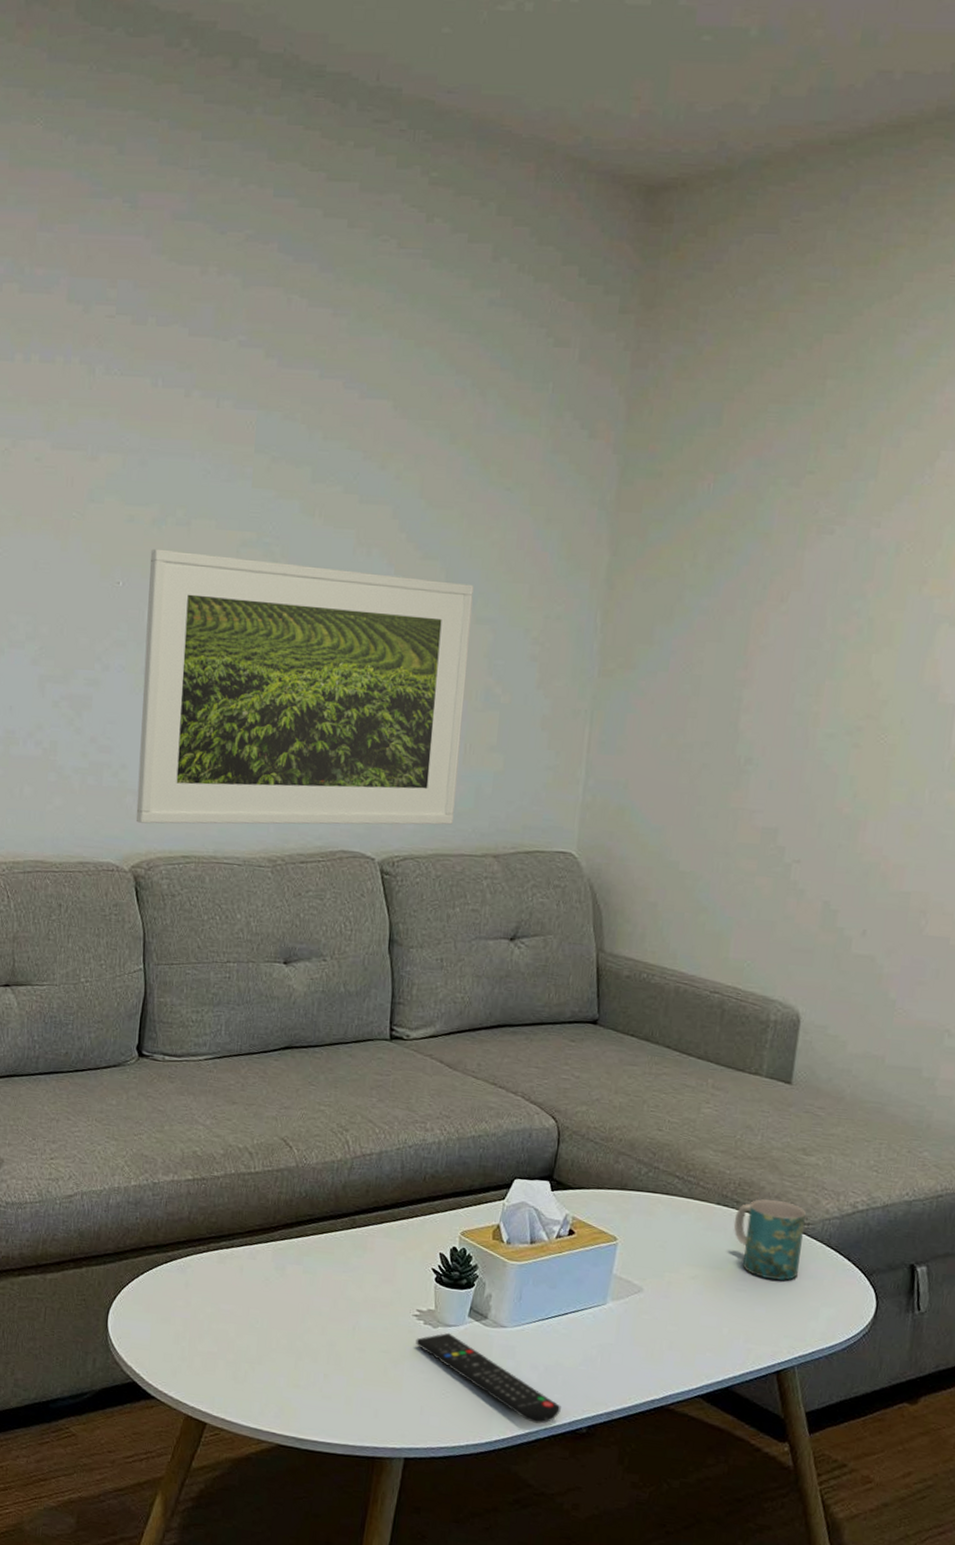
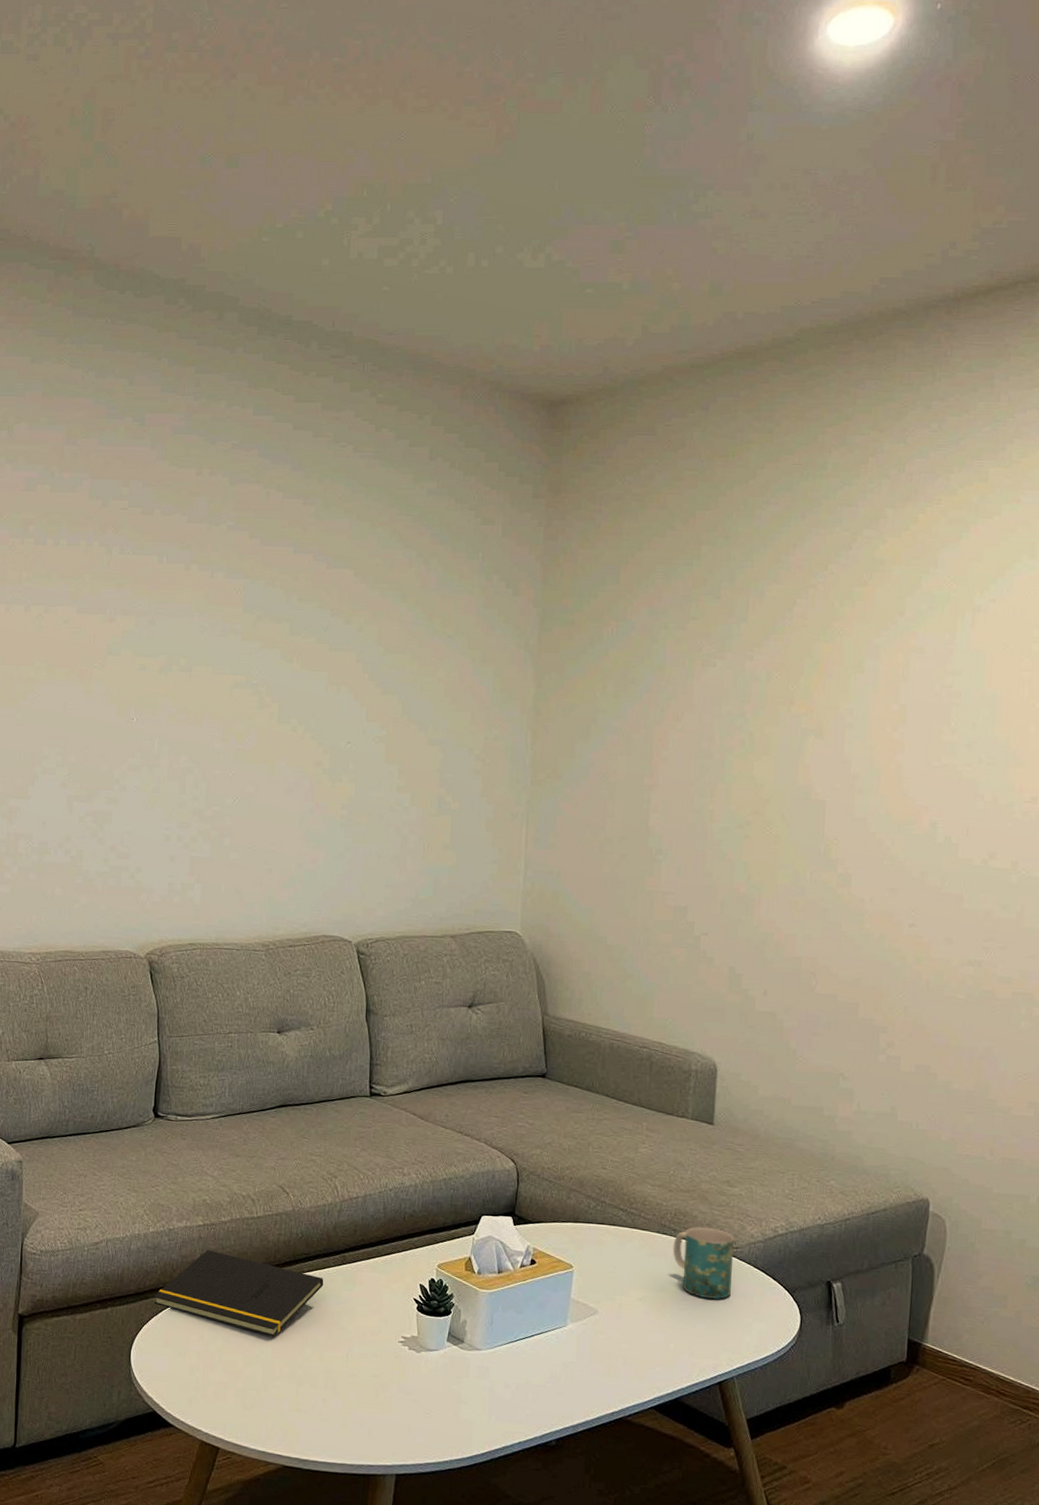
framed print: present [135,548,474,825] -> none [149,691,425,917]
notepad: none [135,1207,330,1305] -> present [154,1250,324,1337]
remote control: present [415,1332,561,1424] -> none [402,1356,532,1438]

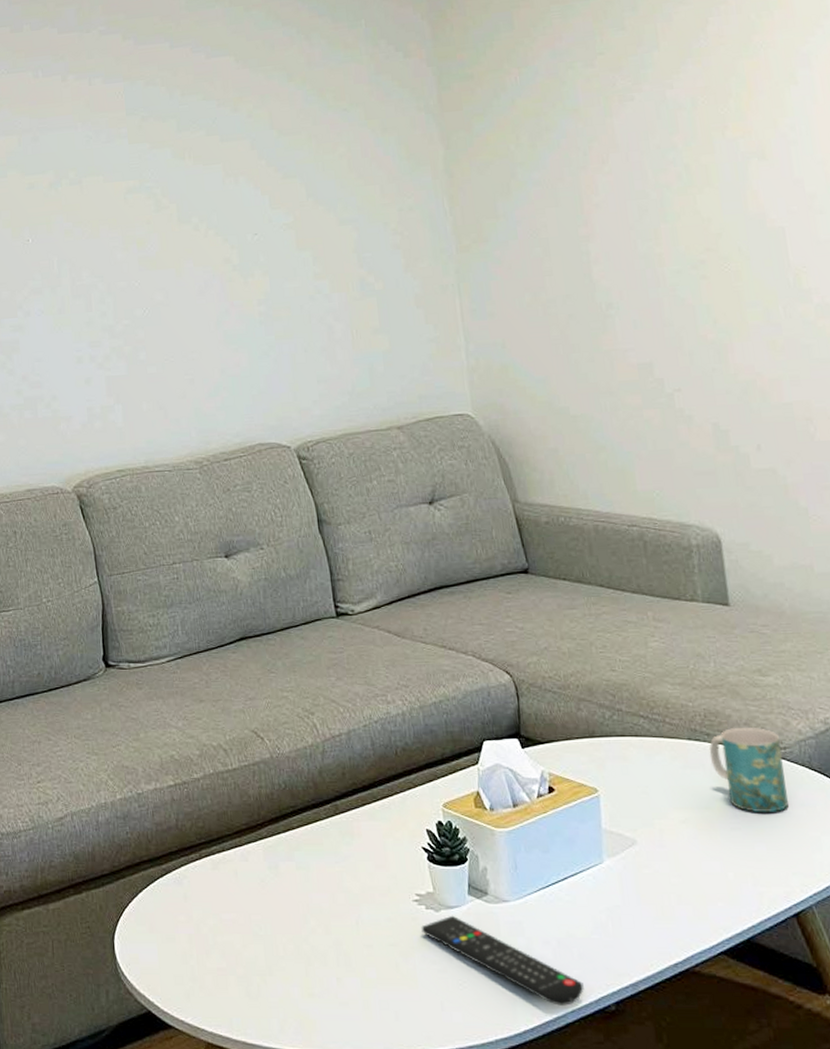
notepad: present [154,1250,324,1337] -> none [131,813,318,908]
remote control: none [402,1356,532,1438] -> present [421,915,584,1006]

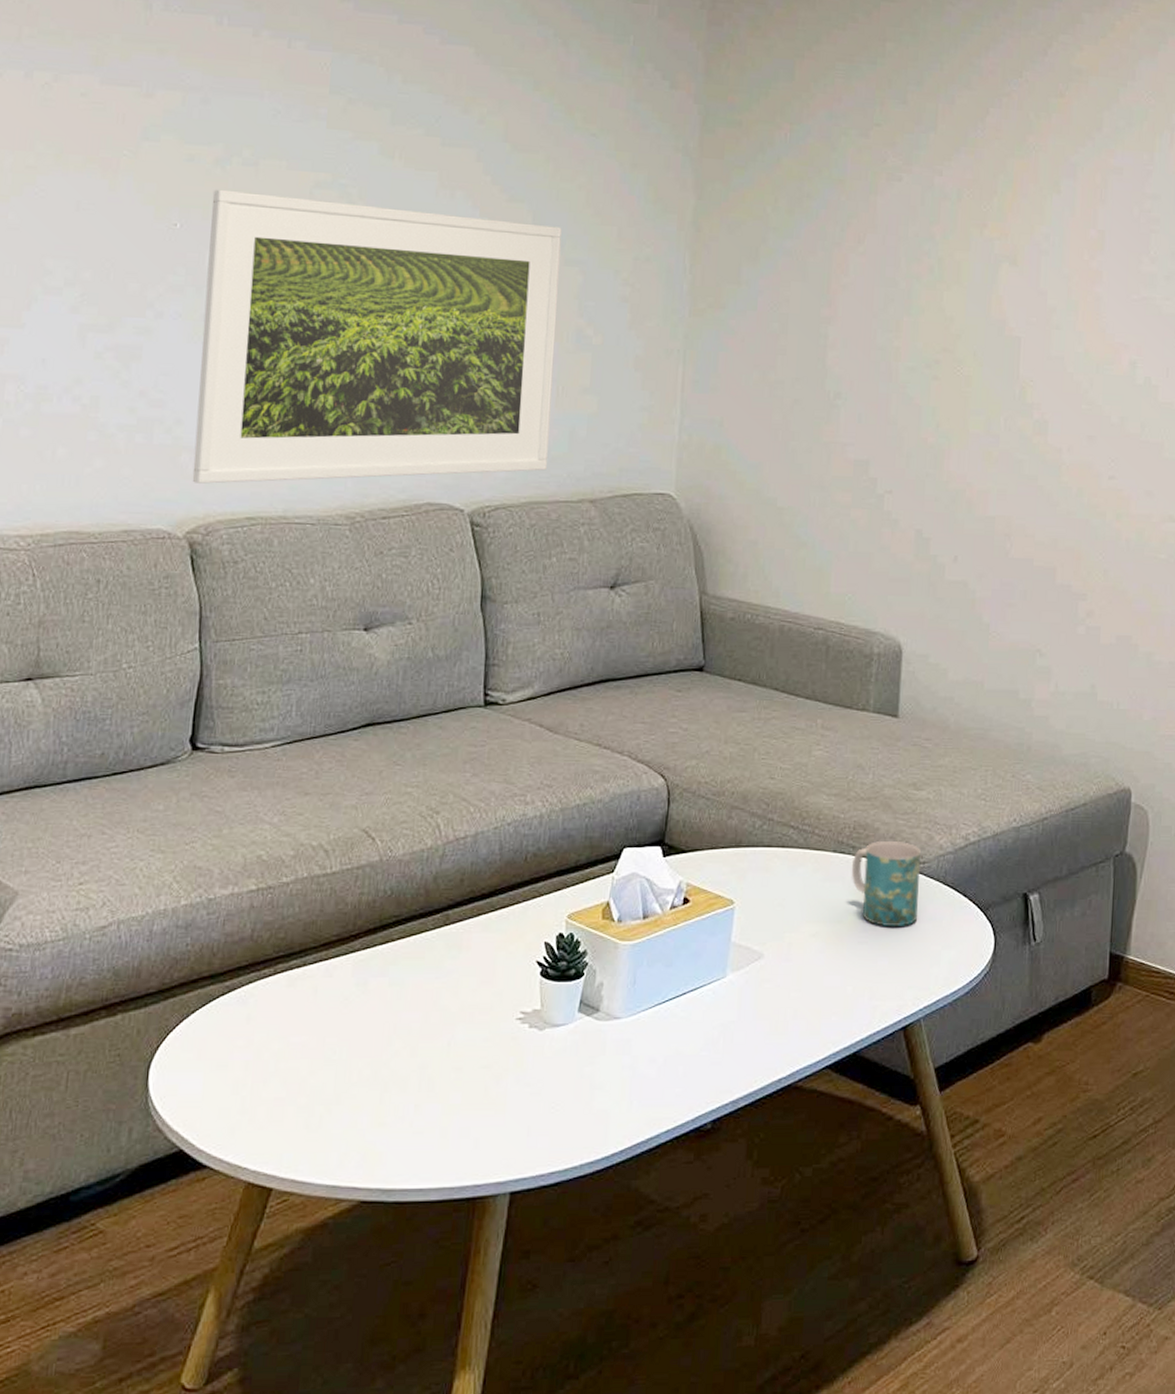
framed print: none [51,193,355,446] -> present [192,189,562,484]
remote control: present [421,915,584,1006] -> none [520,1034,683,1126]

